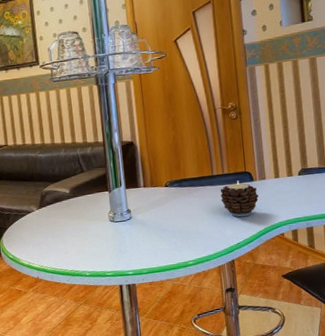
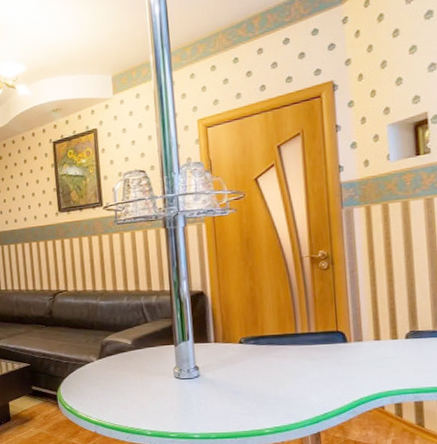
candle: present [220,180,259,217] -> none [305,340,353,384]

